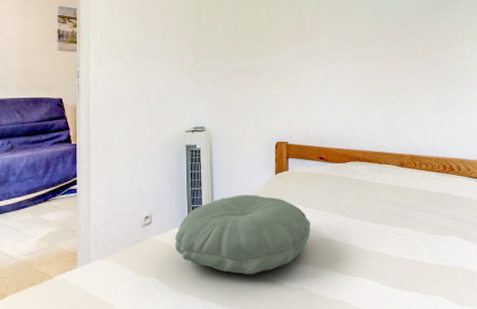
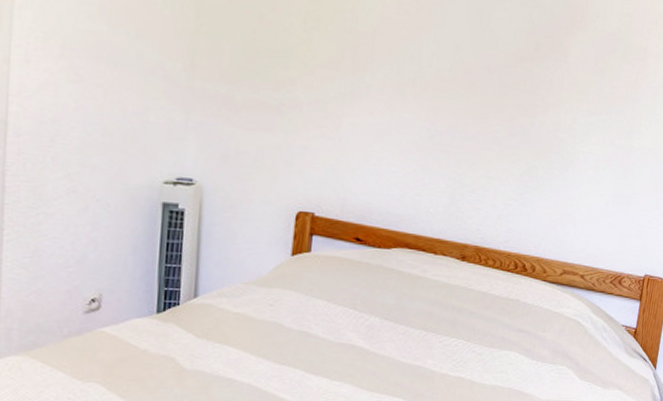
pillow: present [174,194,311,274] -> none [133,279,334,385]

